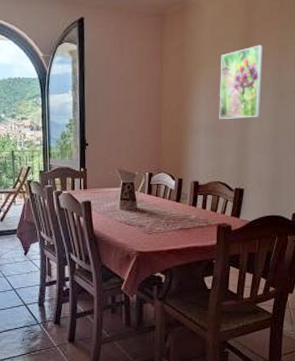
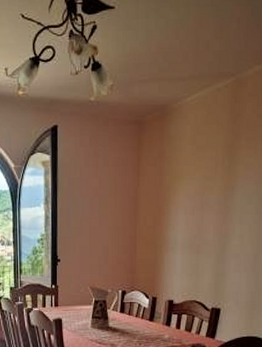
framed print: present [219,45,263,119] -> none [197,155,247,235]

